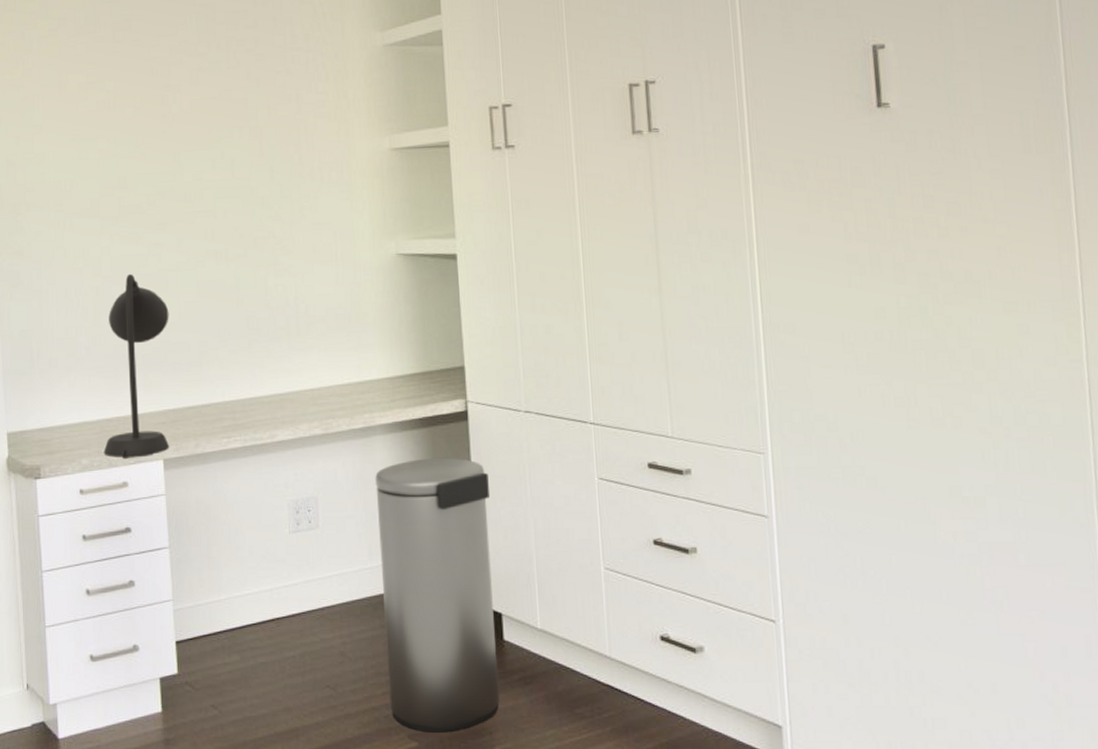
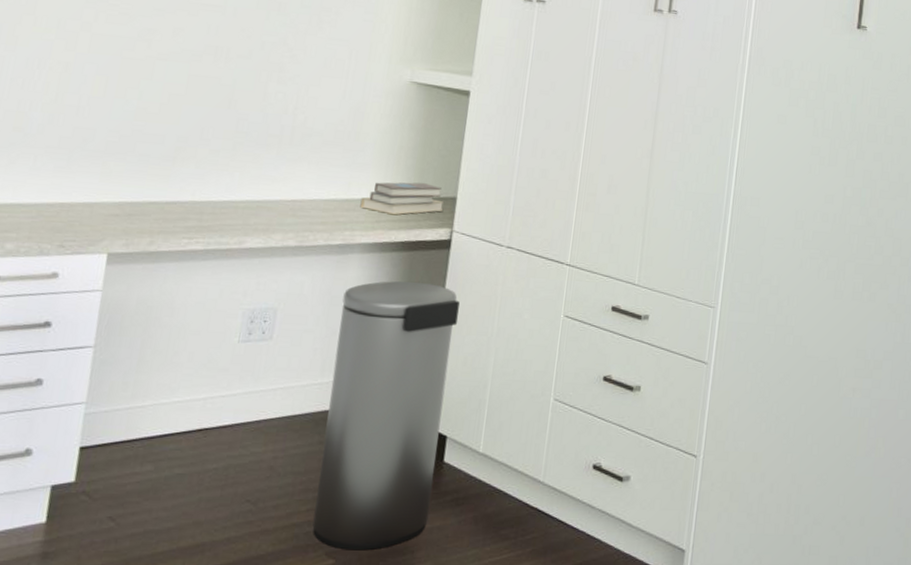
desk lamp: present [103,273,170,460] -> none [35,54,149,249]
books: none [373,356,454,392] -> present [360,182,445,215]

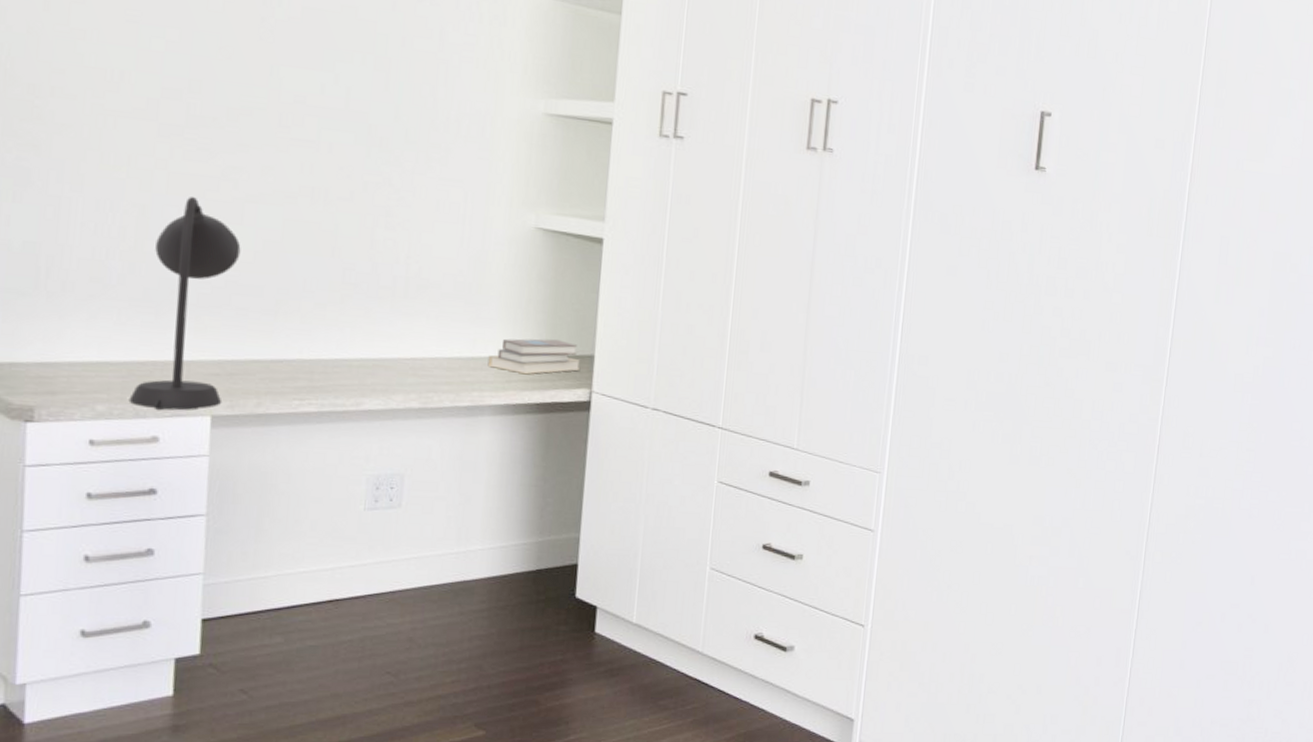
desk lamp: none [35,54,149,249] -> present [128,196,241,411]
pedal bin: present [312,281,460,551] -> none [459,445,604,722]

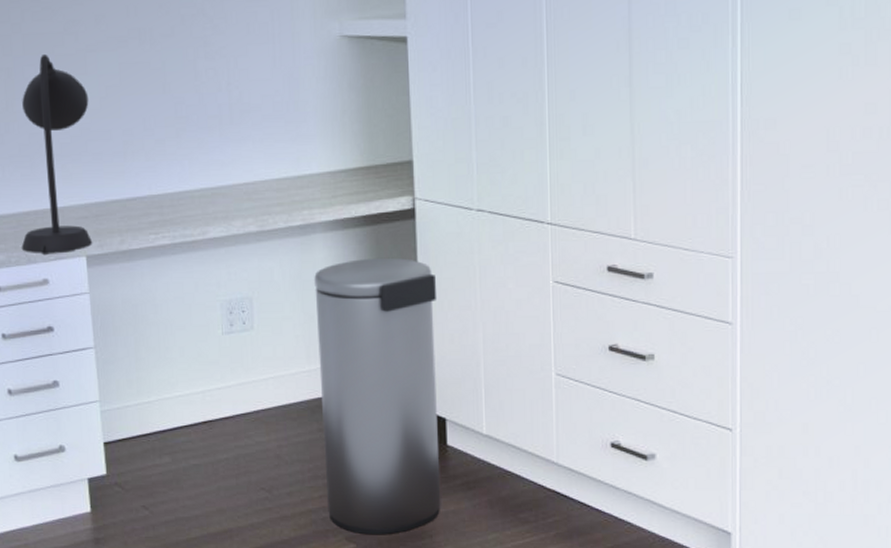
pedal bin: none [459,445,604,722] -> present [314,257,441,535]
books: present [487,338,581,375] -> none [313,149,401,188]

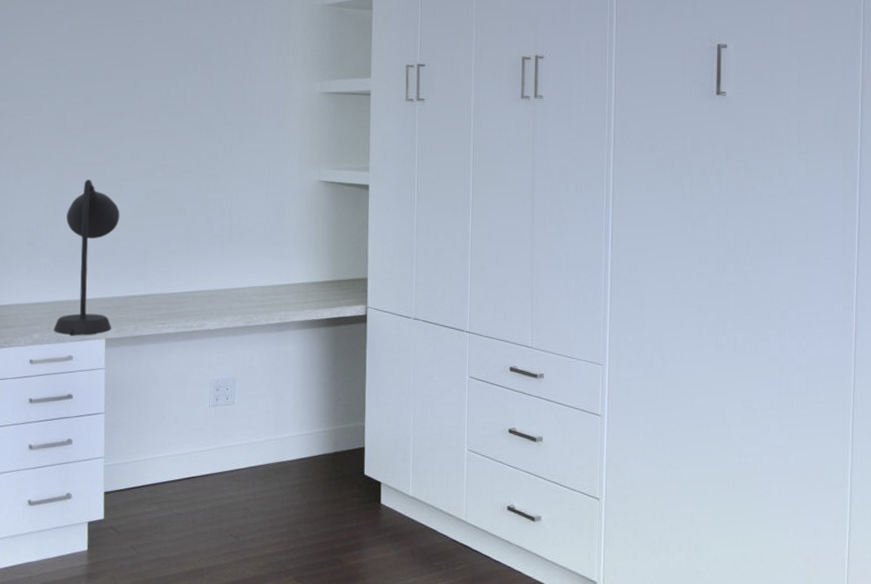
pedal bin: present [314,257,441,535] -> none [282,351,380,577]

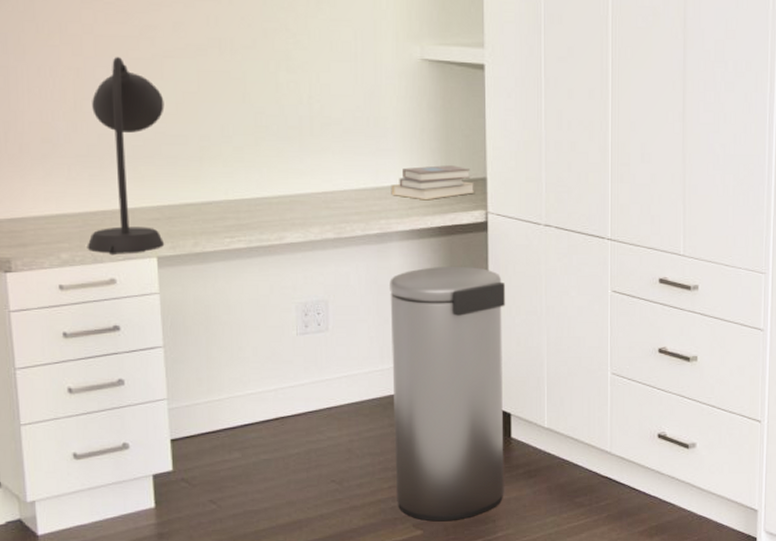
pedal bin: none [282,351,380,577] -> present [390,266,506,522]
books: none [290,267,358,296] -> present [391,165,475,201]

